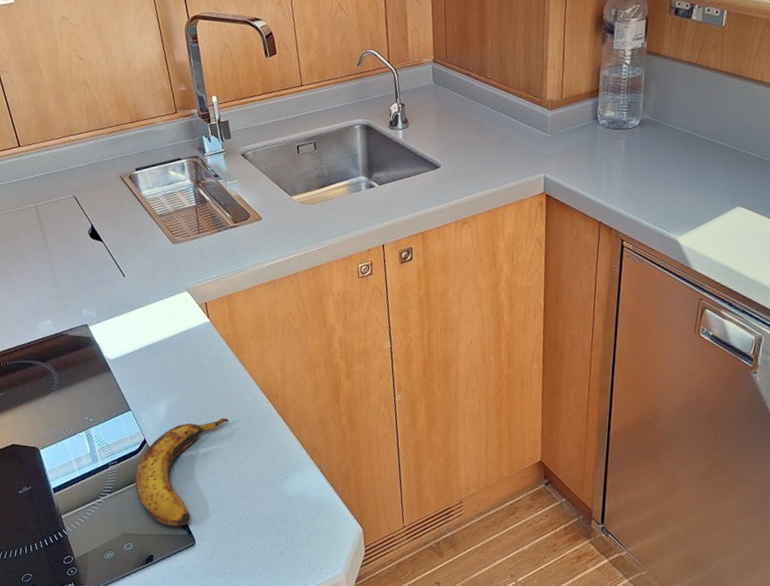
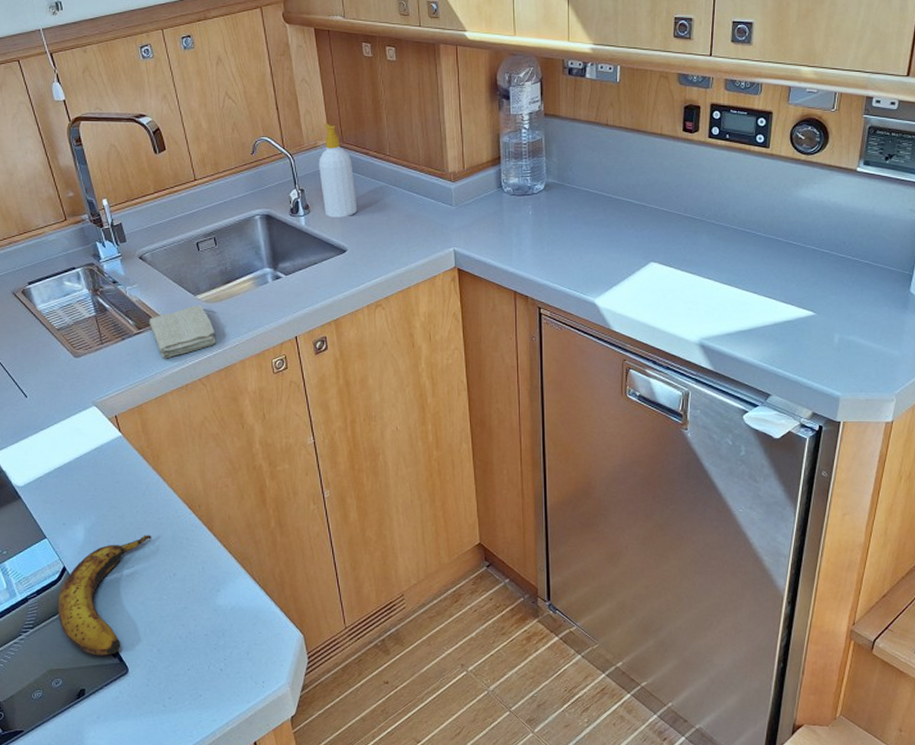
washcloth: none [245,205,307,254] -> present [149,305,216,359]
soap bottle: none [421,42,455,135] -> present [319,123,358,218]

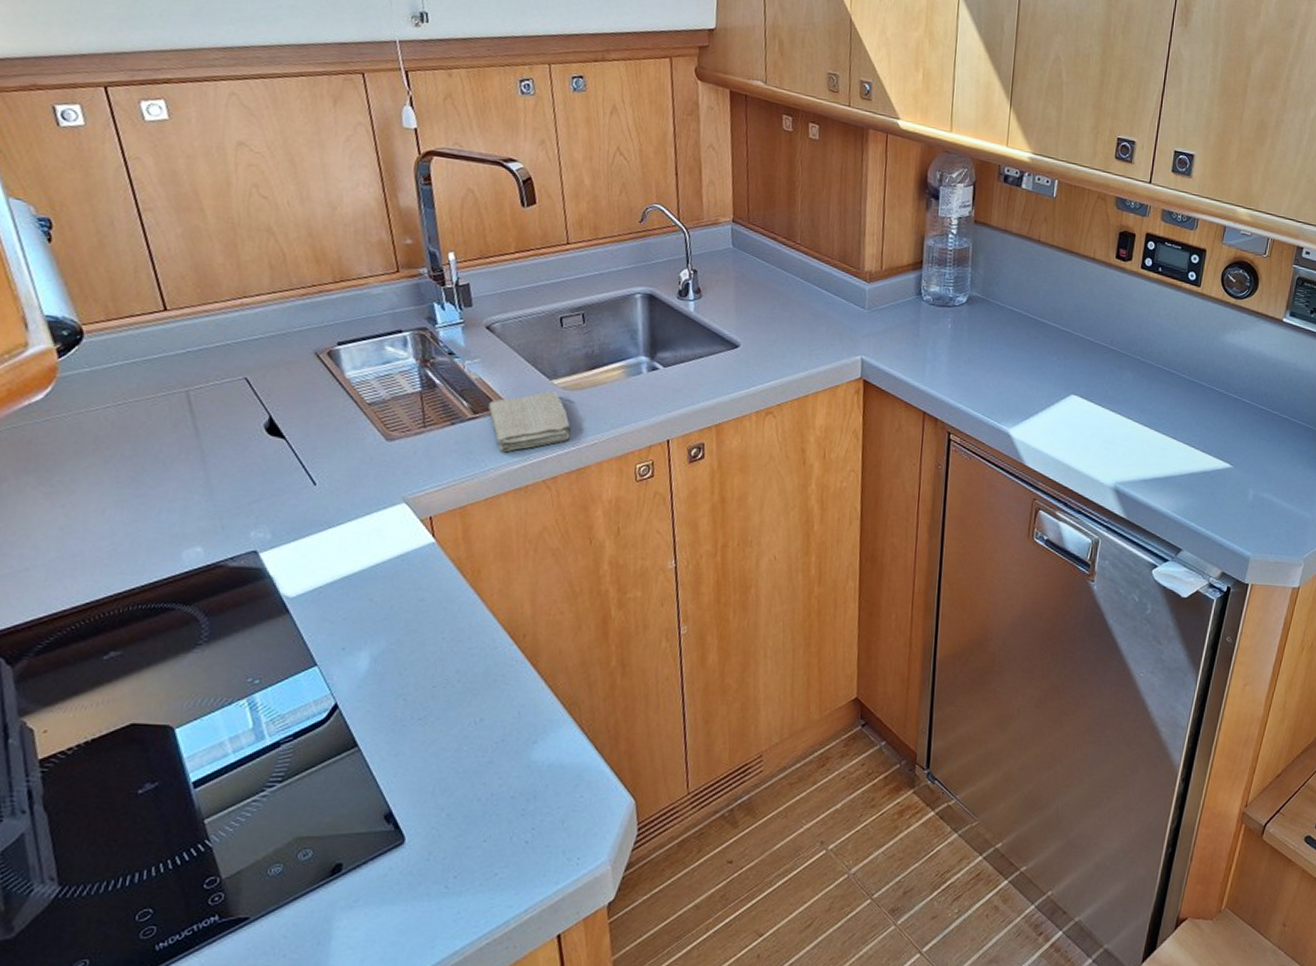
banana: present [58,535,152,656] -> none [318,668,458,821]
soap bottle: present [319,123,358,218] -> none [717,198,758,308]

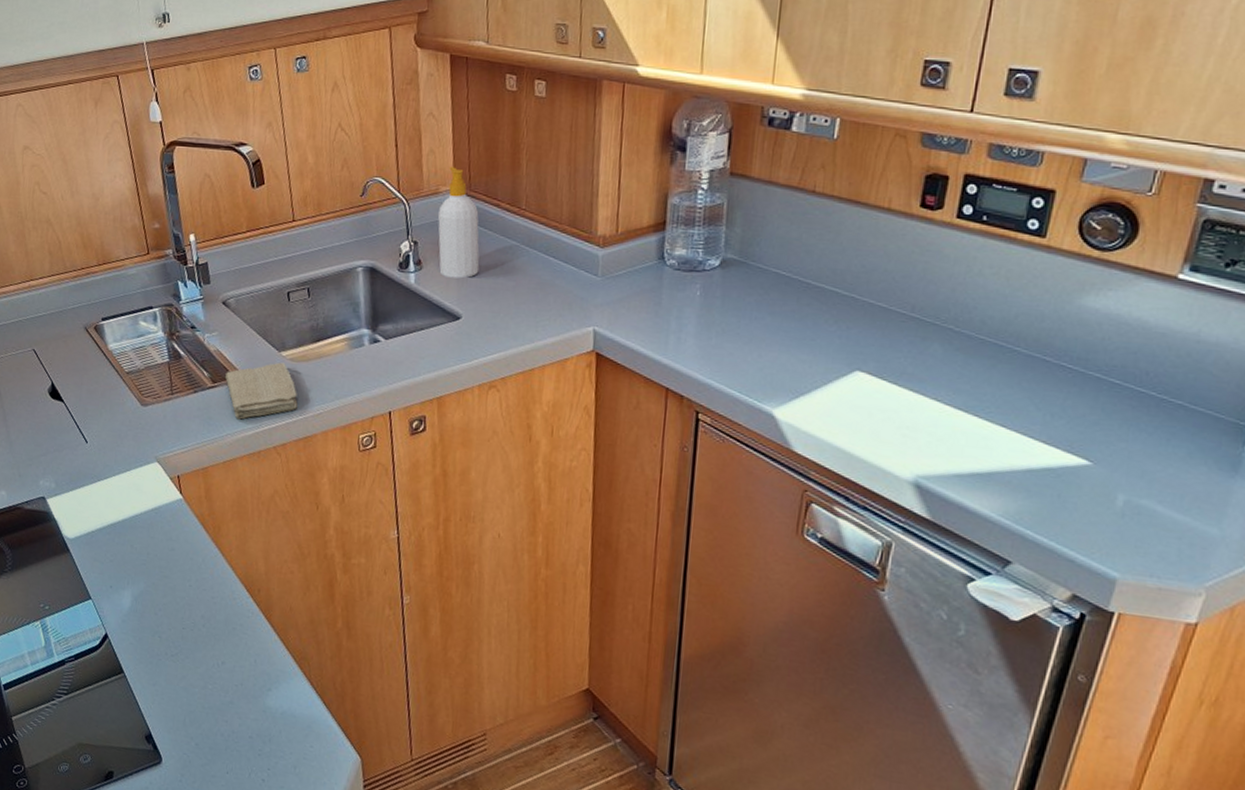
soap bottle: none [717,198,758,308] -> present [438,166,480,279]

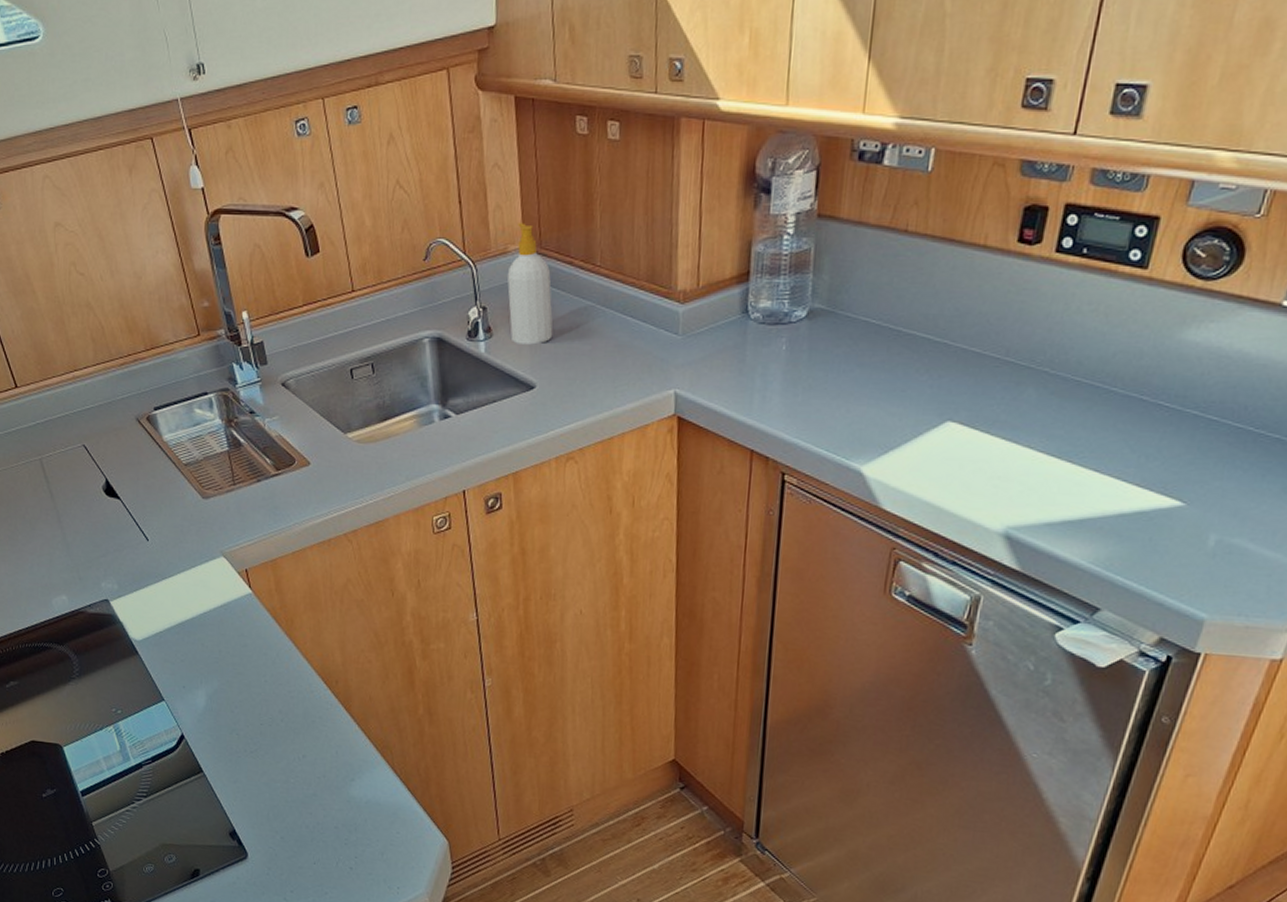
washcloth: present [225,362,298,420] -> none [289,444,367,507]

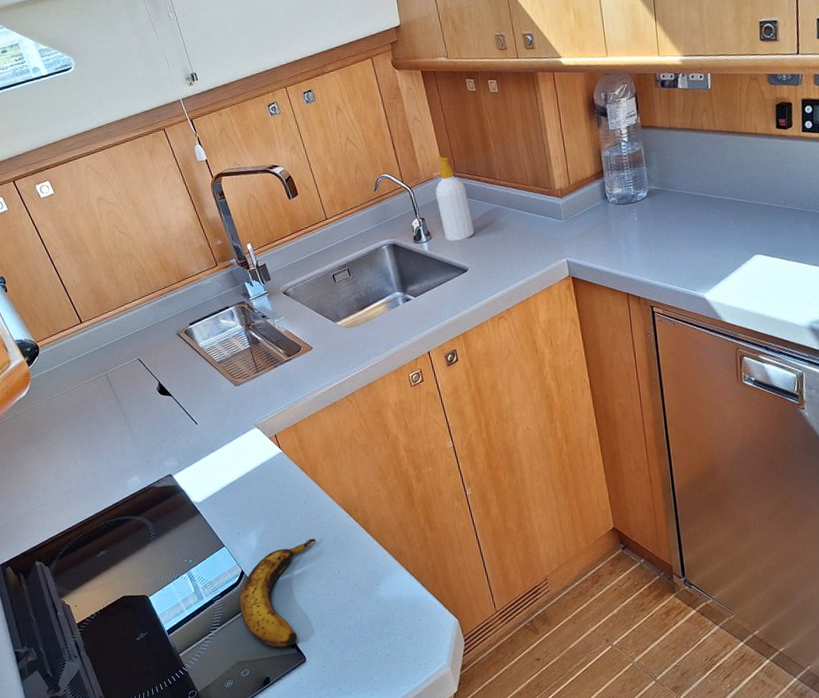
banana: none [173,708,280,836] -> present [239,538,316,648]

